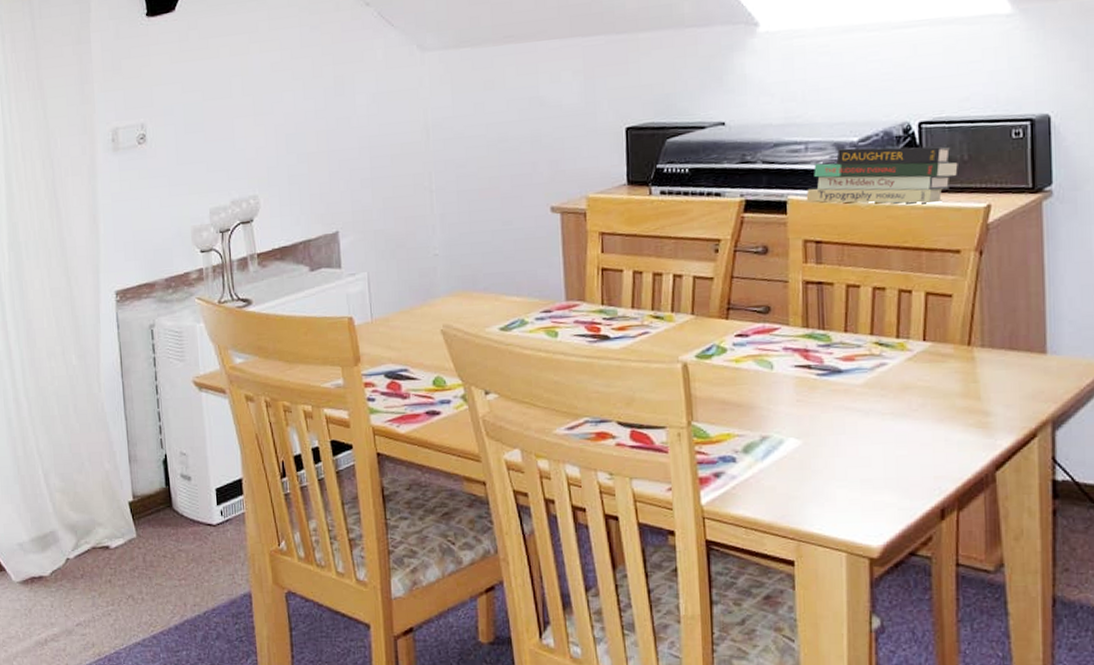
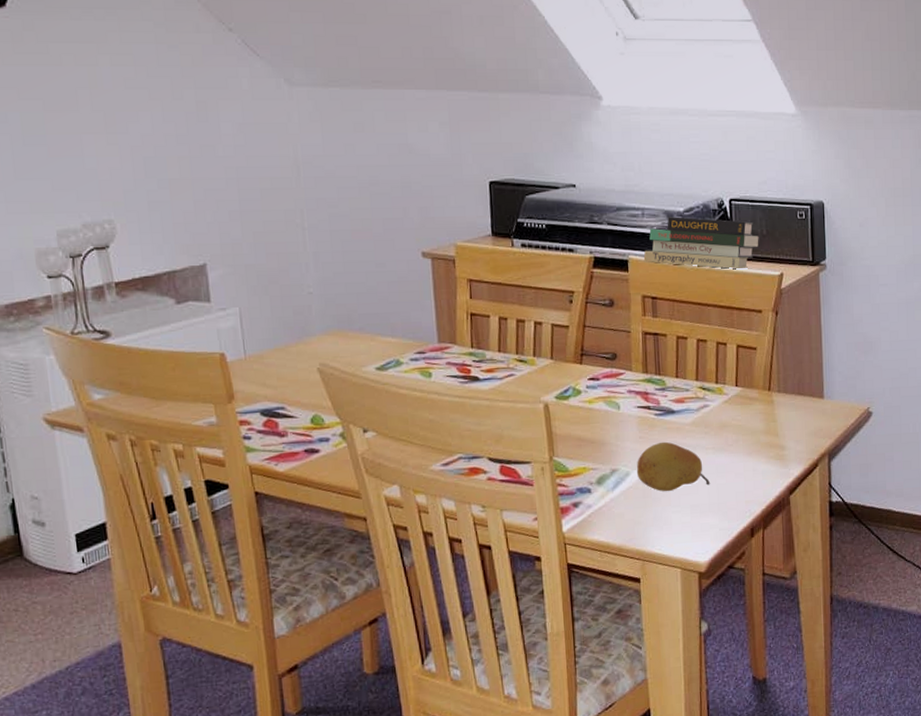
fruit: none [792,405,886,462] -> present [636,441,710,491]

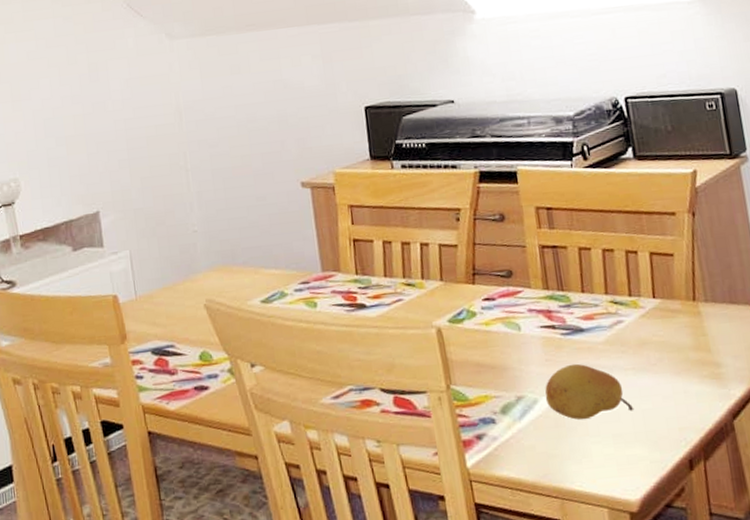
books: present [643,217,759,270] -> none [533,118,664,173]

